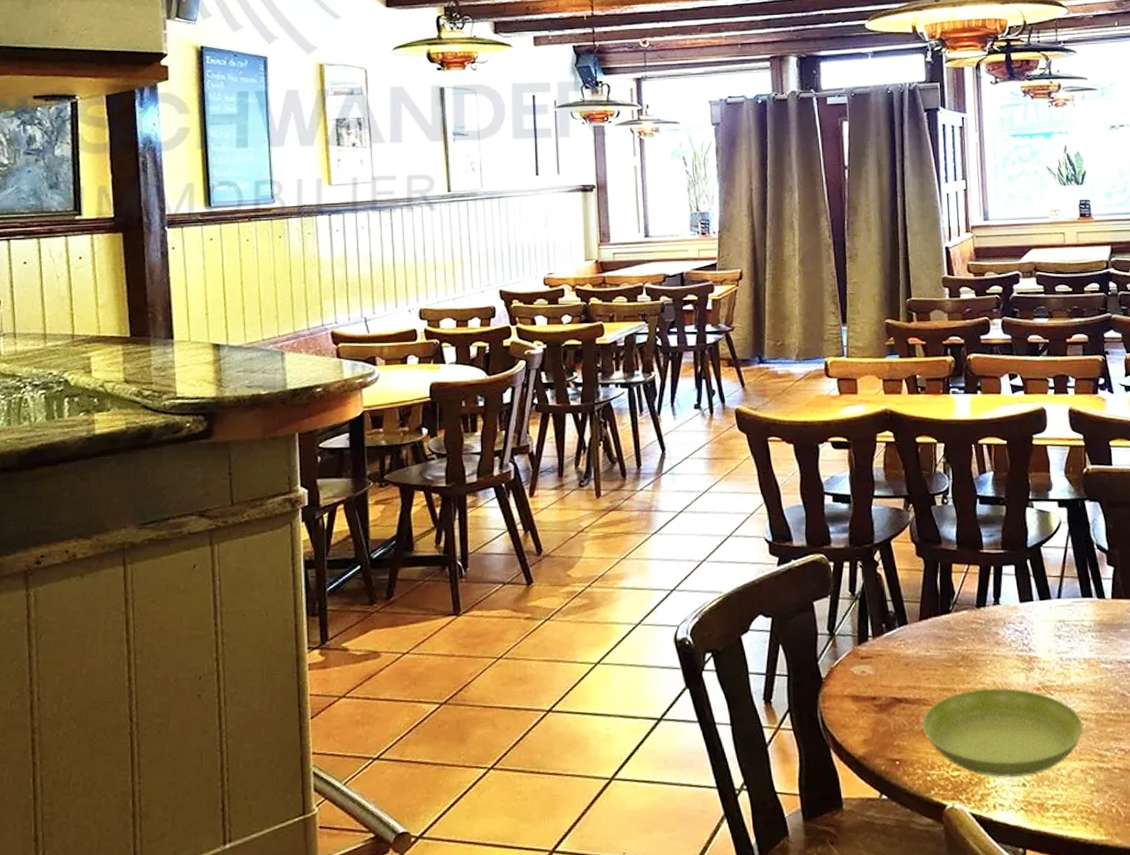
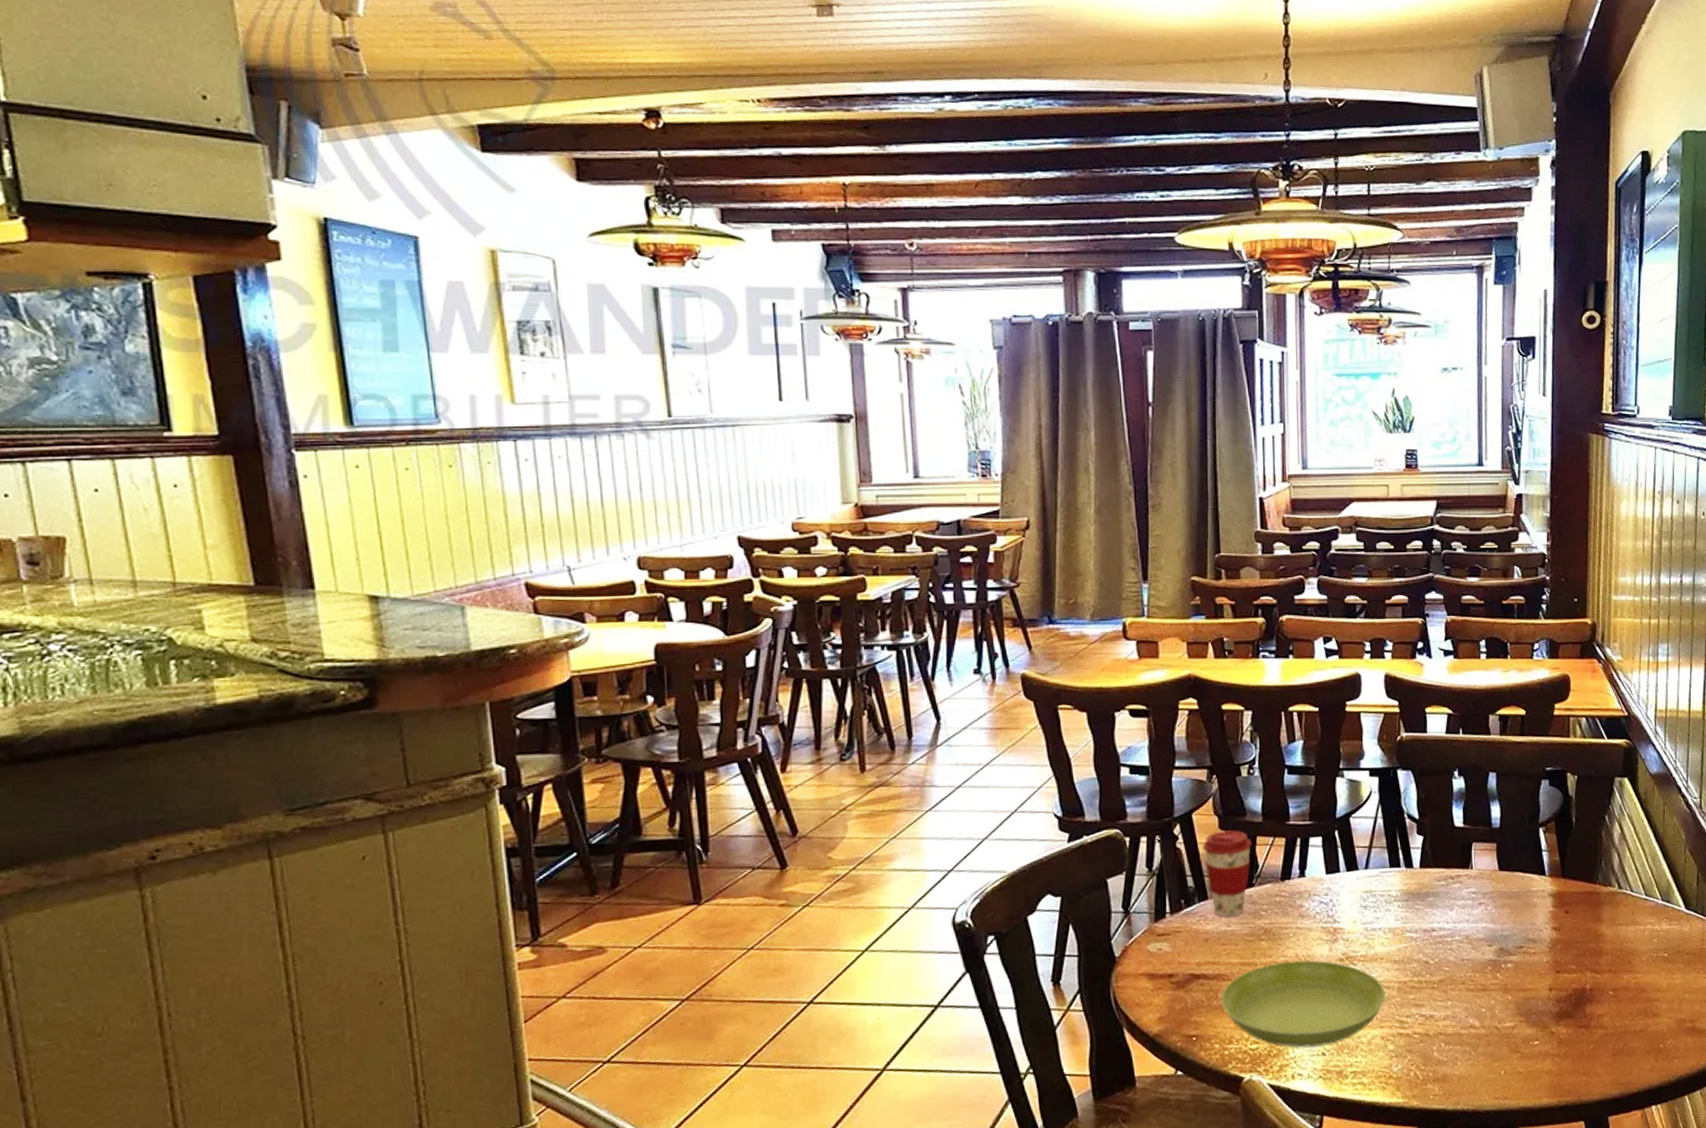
coffee cup: none [902,557,948,642] -> present [1203,830,1252,917]

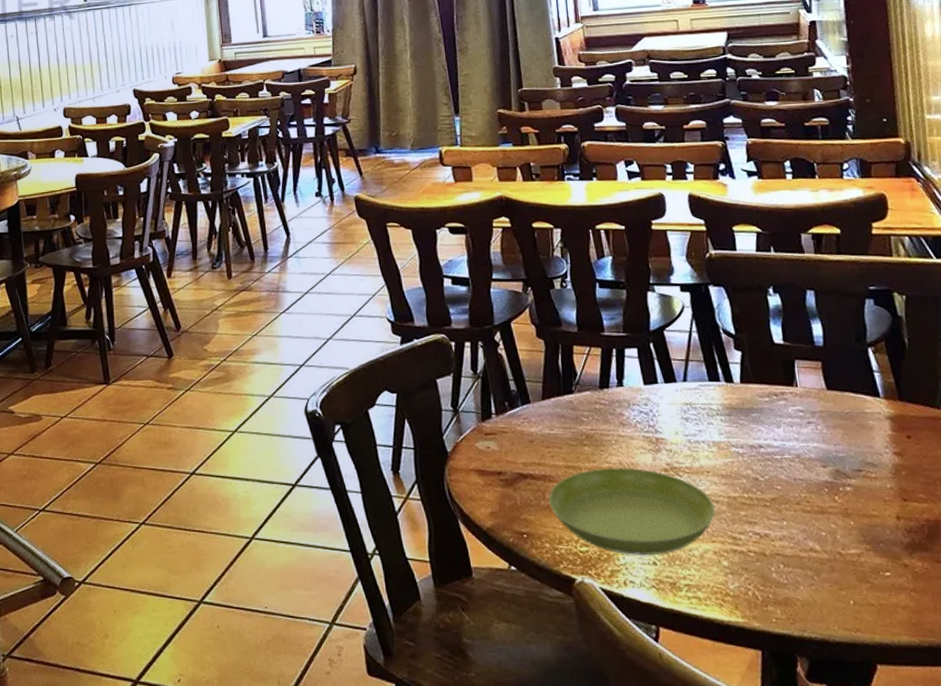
coffee cup: present [1203,830,1252,917] -> none [522,339,569,421]

